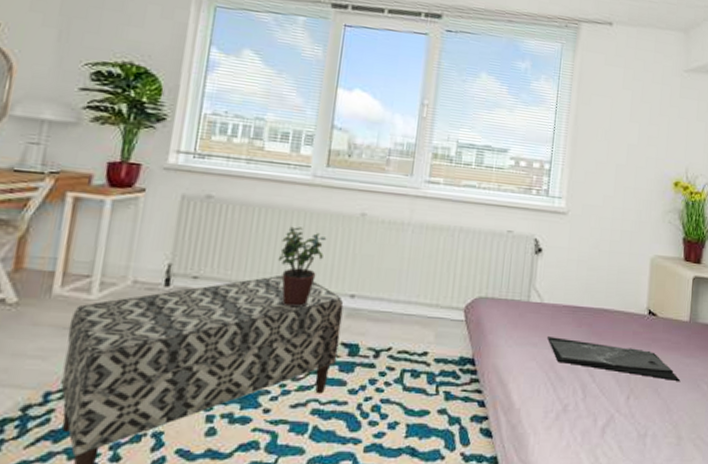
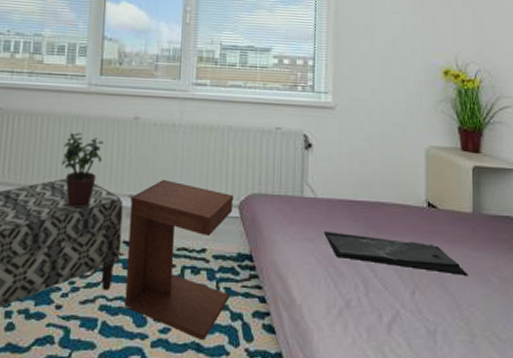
side table: none [338,280,460,445] -> present [124,180,234,341]

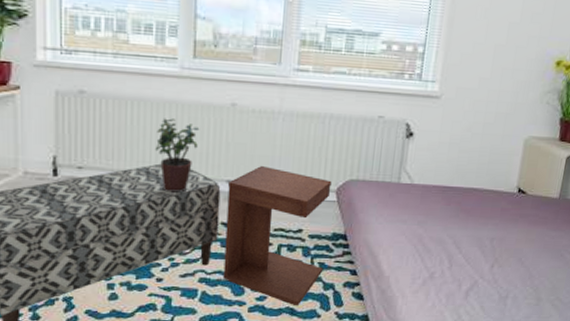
tray: present [323,231,467,275] -> none [416,214,544,251]

